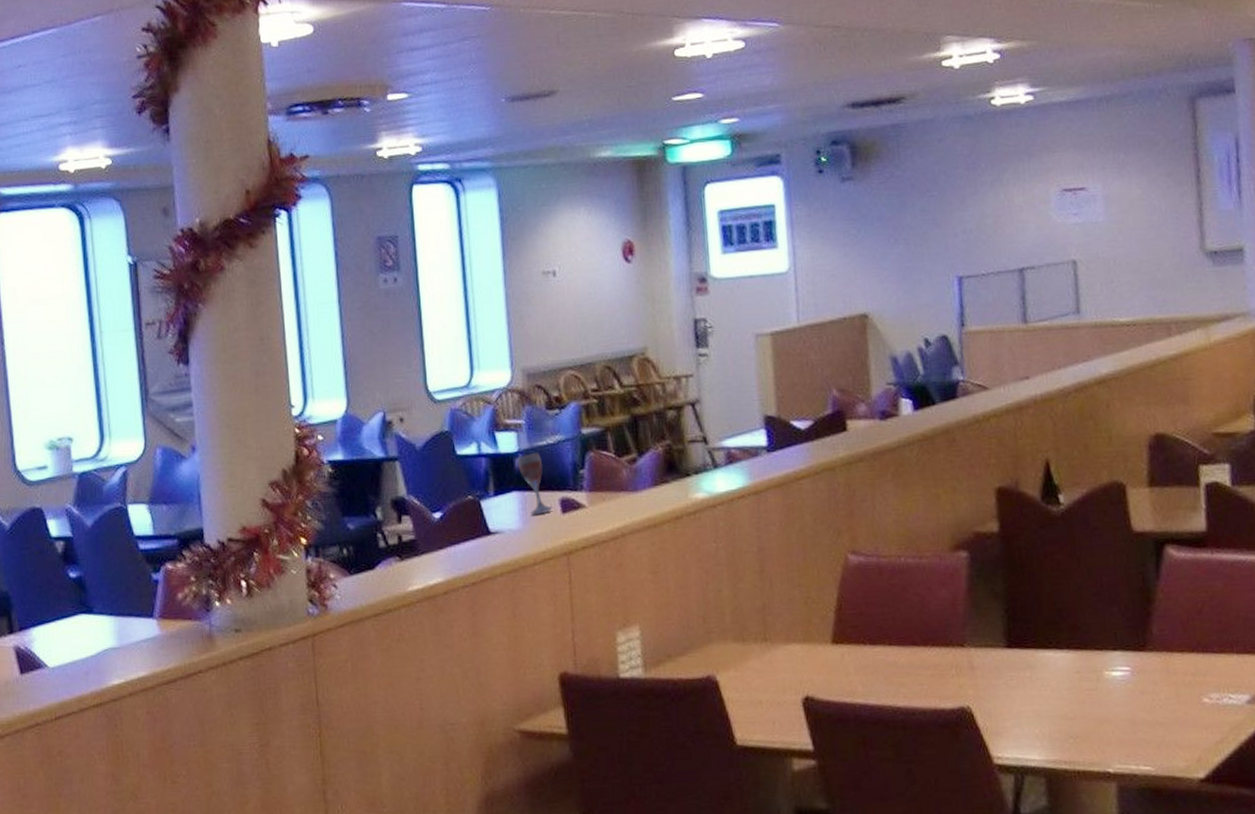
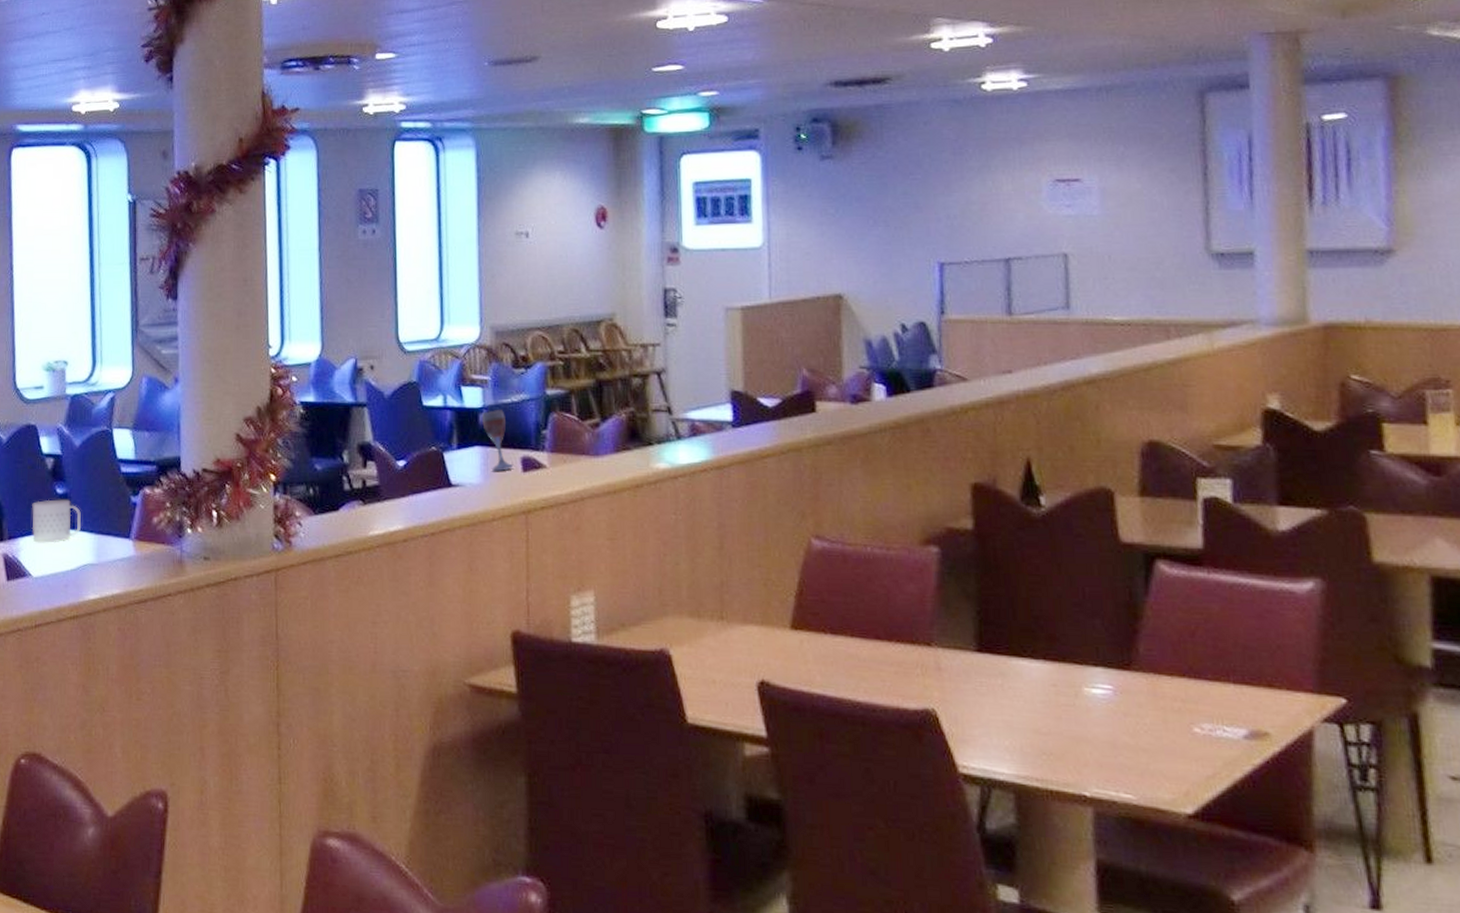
mug: none [43,583,100,632] -> present [31,499,82,543]

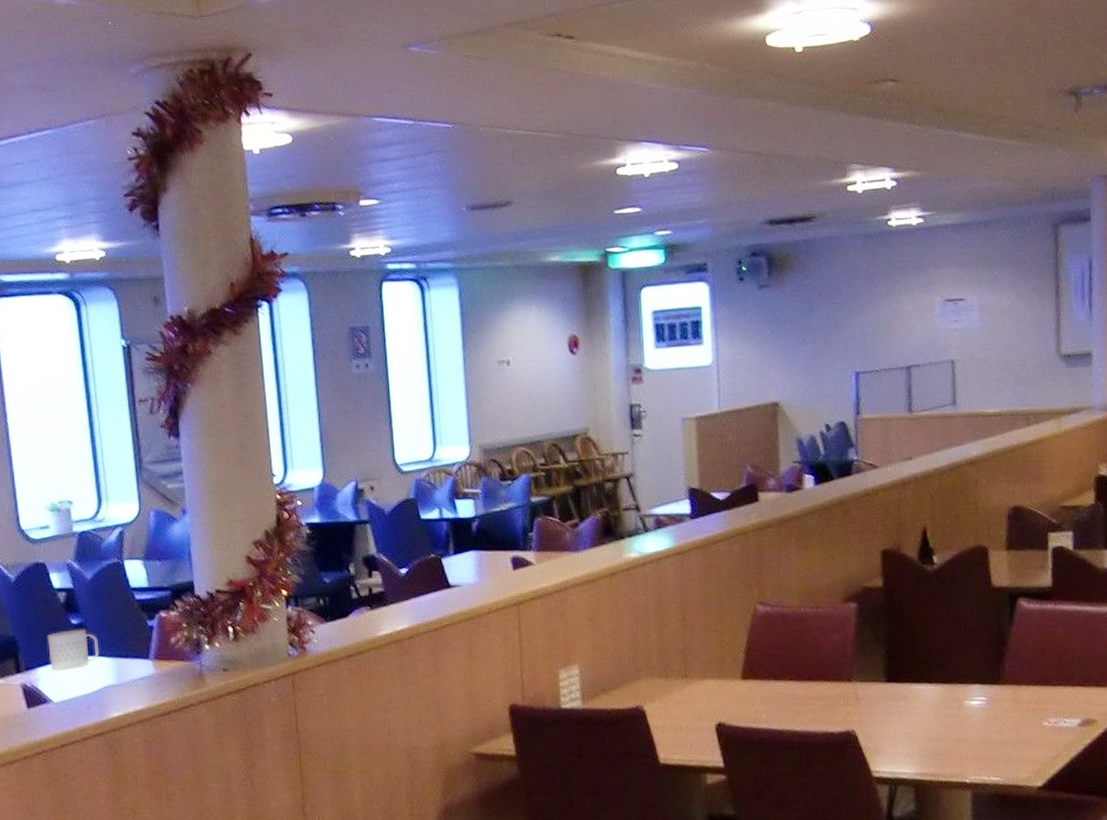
cup: present [482,410,514,471] -> none [475,518,505,571]

